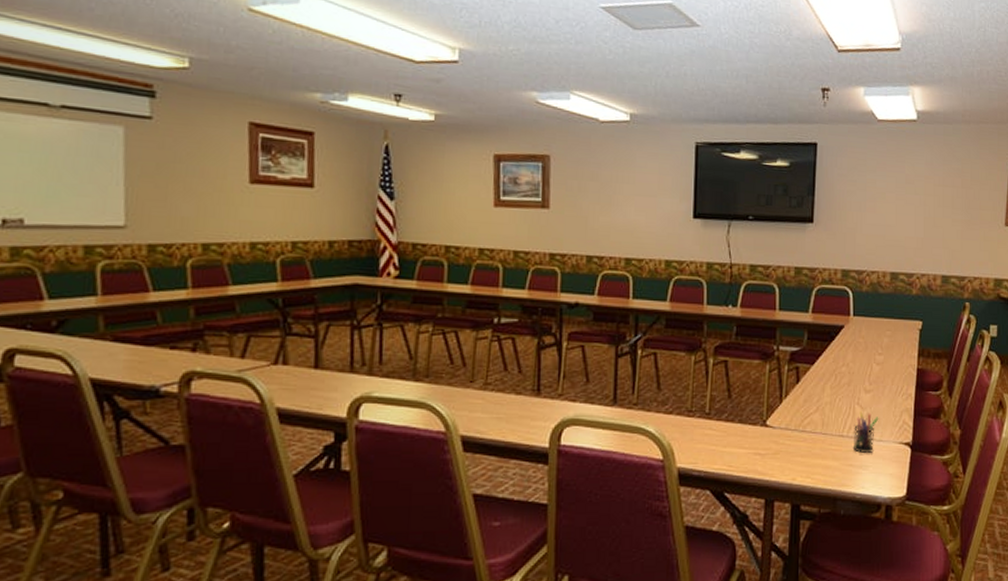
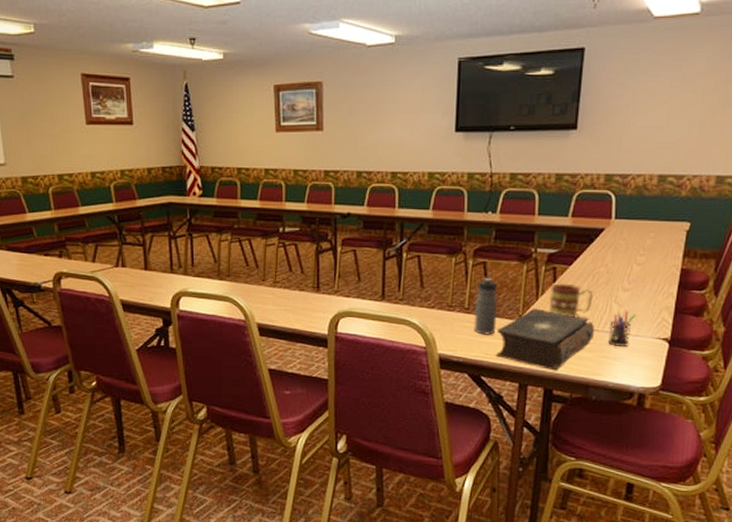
water bottle: none [716,379,740,444] -> present [474,278,498,335]
book: none [739,412,840,483] -> present [495,308,595,371]
mug: none [794,384,837,422] -> present [550,283,594,318]

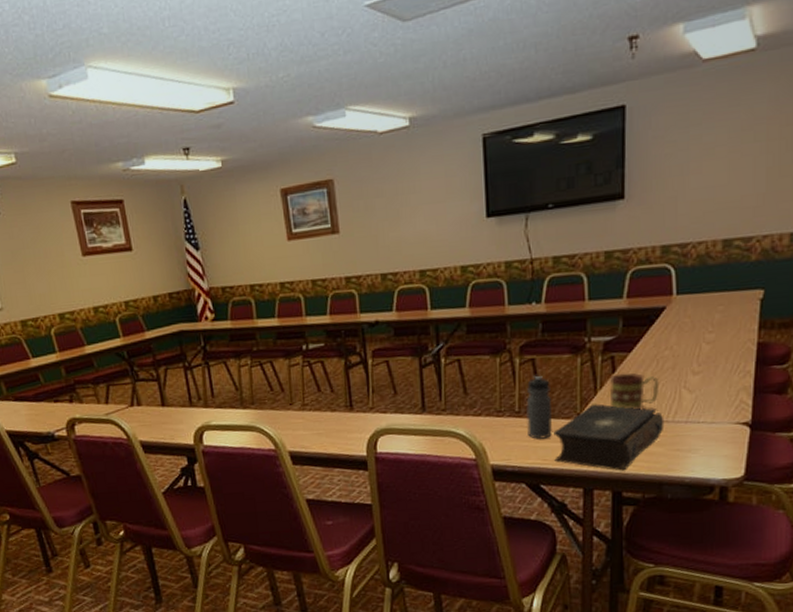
pen holder: present [607,308,637,346] -> none [679,394,711,437]

